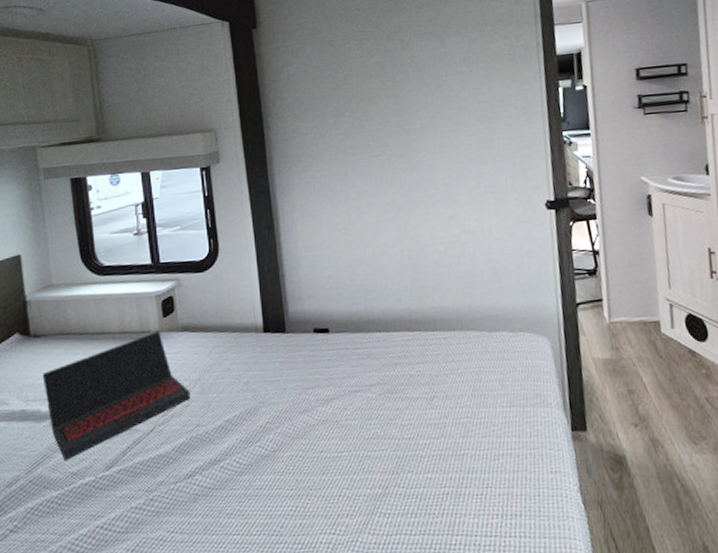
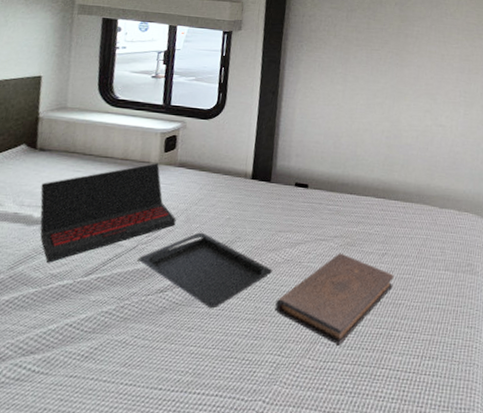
serving tray: none [159,402,307,489] -> present [138,232,272,309]
book: none [318,403,451,514] -> present [275,253,394,346]

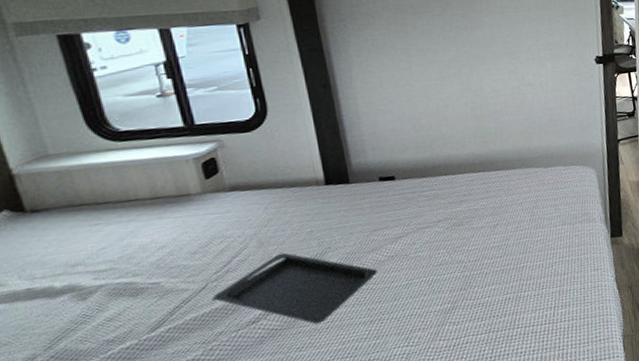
laptop: present [40,163,176,263] -> none [51,193,247,331]
book: present [275,253,394,346] -> none [389,235,512,321]

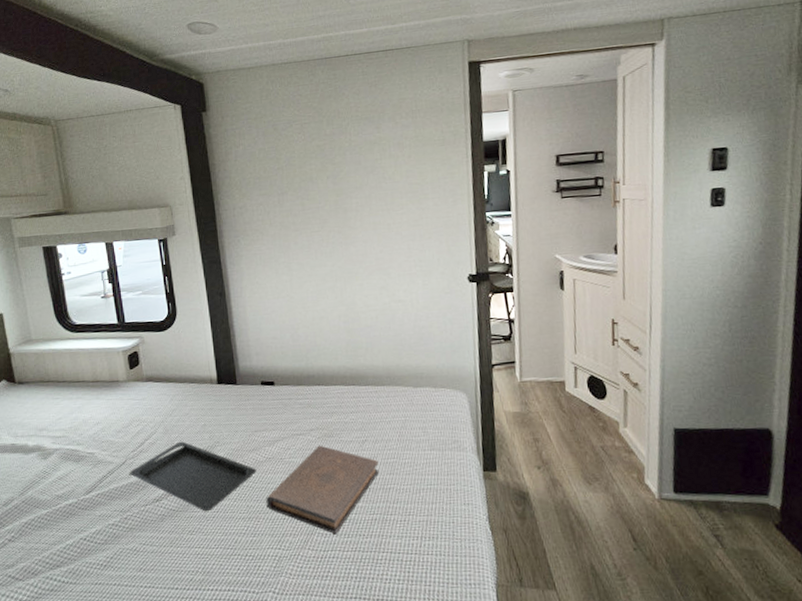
book: none [389,235,512,321] -> present [266,445,380,535]

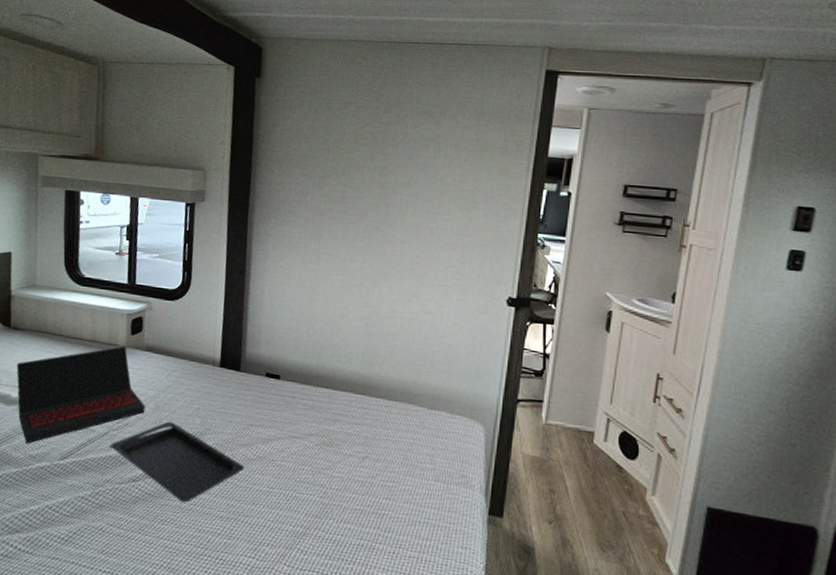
laptop: none [28,381,156,486] -> present [16,346,146,444]
book: present [266,445,380,535] -> none [248,453,376,554]

